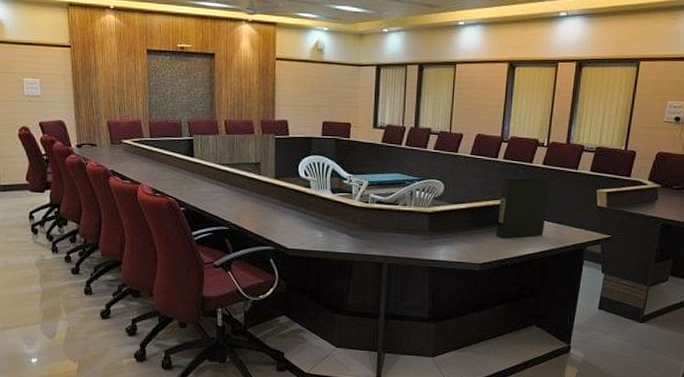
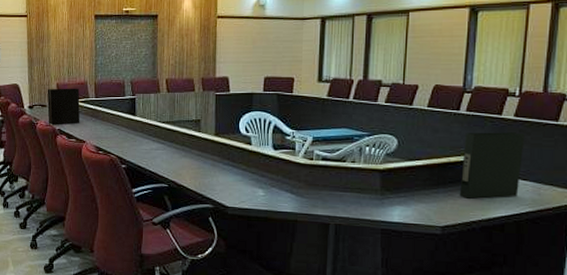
binder: none [96,126,135,166] -> present [47,88,80,125]

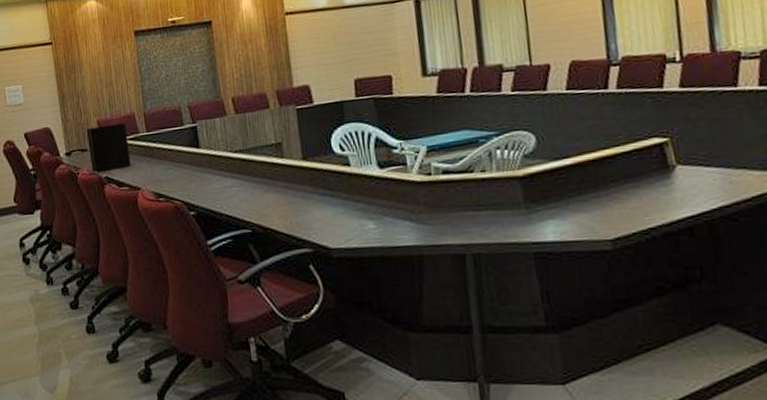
binder: present [459,132,525,199] -> none [621,107,704,200]

